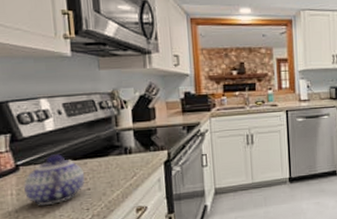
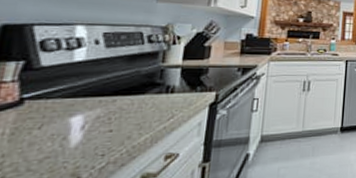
teapot: present [23,154,86,205] -> none [22,88,110,149]

